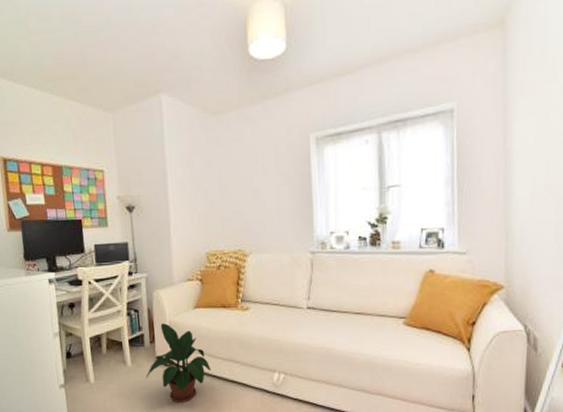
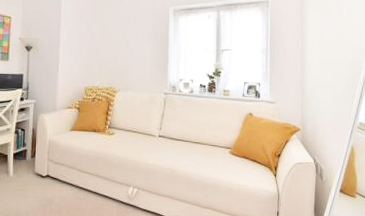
potted plant: present [145,323,211,404] -> none [24,141,79,210]

